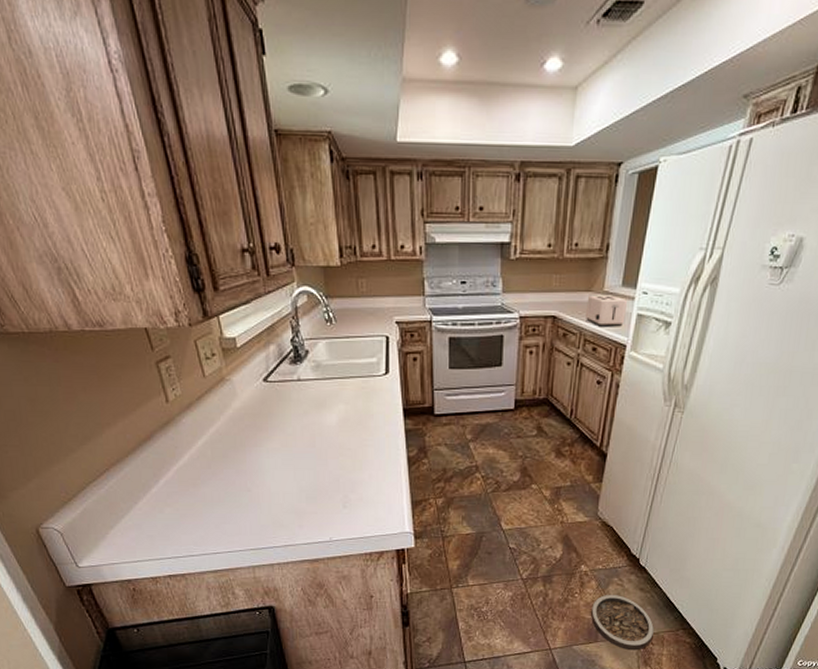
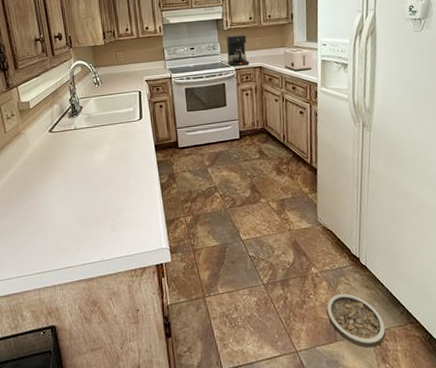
coffee maker: none [509,267,541,313] -> present [226,34,249,67]

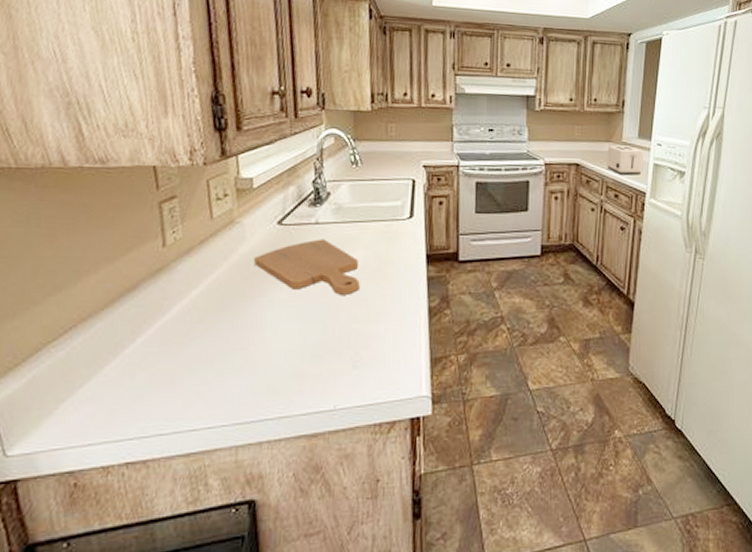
cutting board: none [36,140,110,180] -> present [254,239,360,296]
coffee maker: present [226,34,249,67] -> none [535,118,564,161]
pet bowl: present [326,293,386,348] -> none [628,464,697,537]

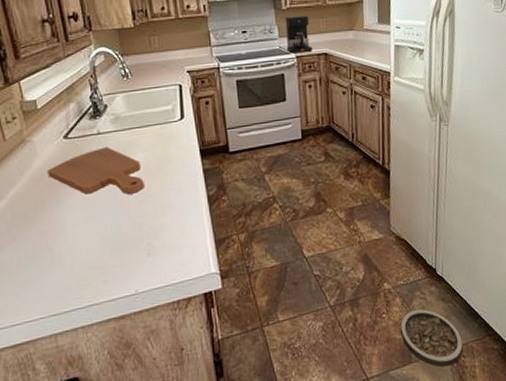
coffee maker: none [535,118,564,161] -> present [285,14,312,54]
toaster: present [607,145,645,176] -> none [351,31,386,59]
pet bowl: none [628,464,697,537] -> present [400,308,463,367]

